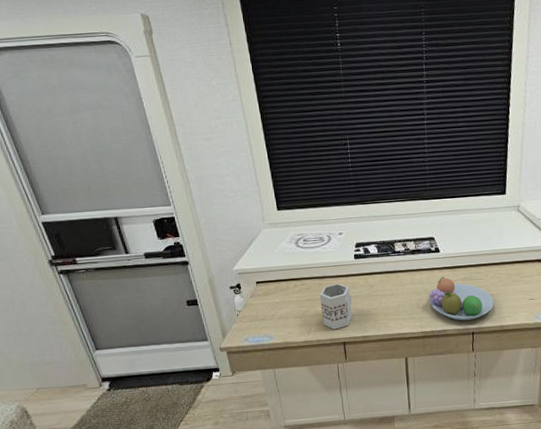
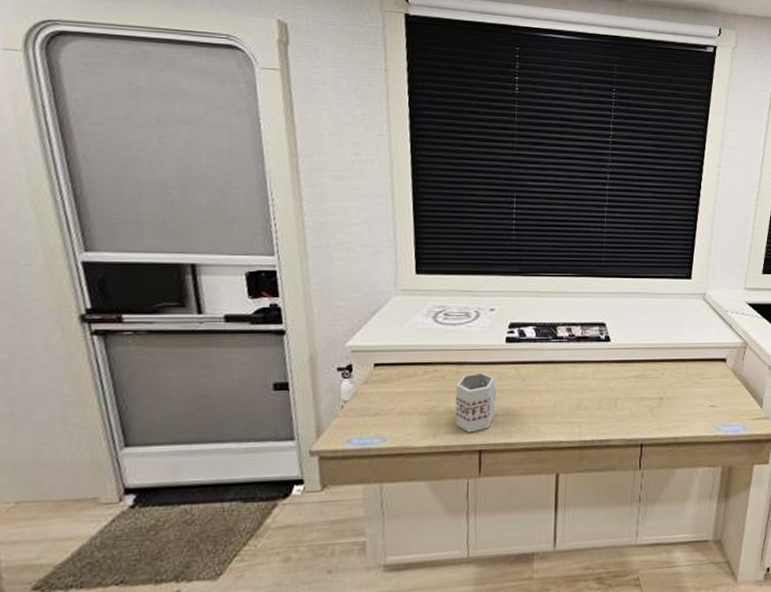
fruit bowl: present [428,276,494,321] -> none [592,372,669,429]

